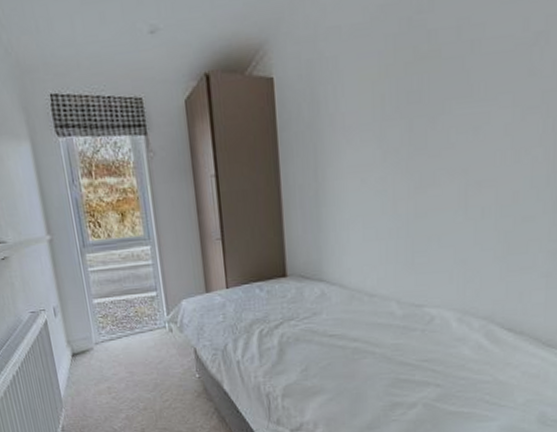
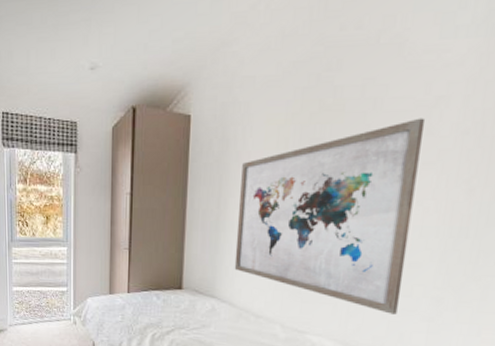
wall art: none [337,57,527,275] -> present [234,118,426,315]

